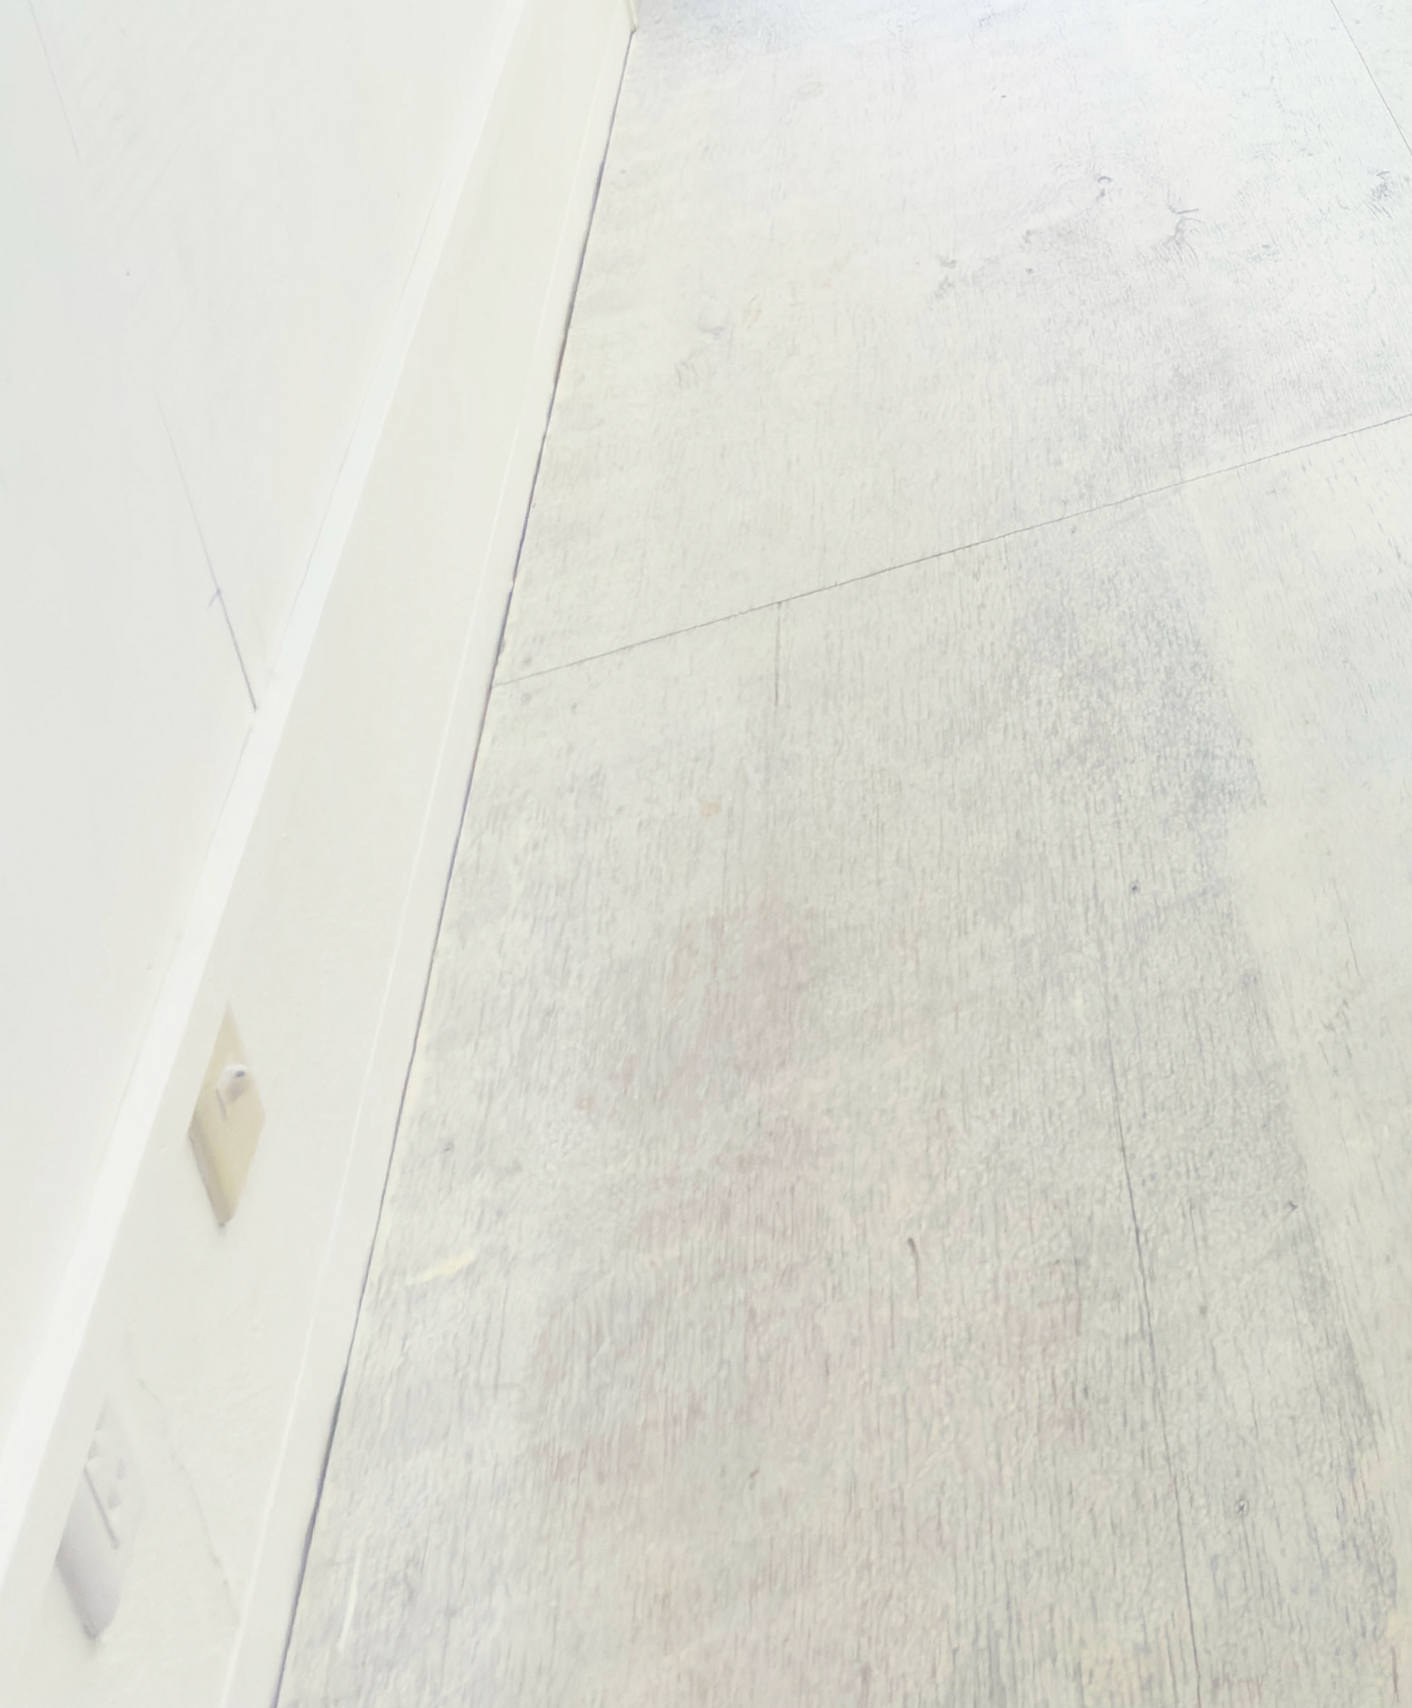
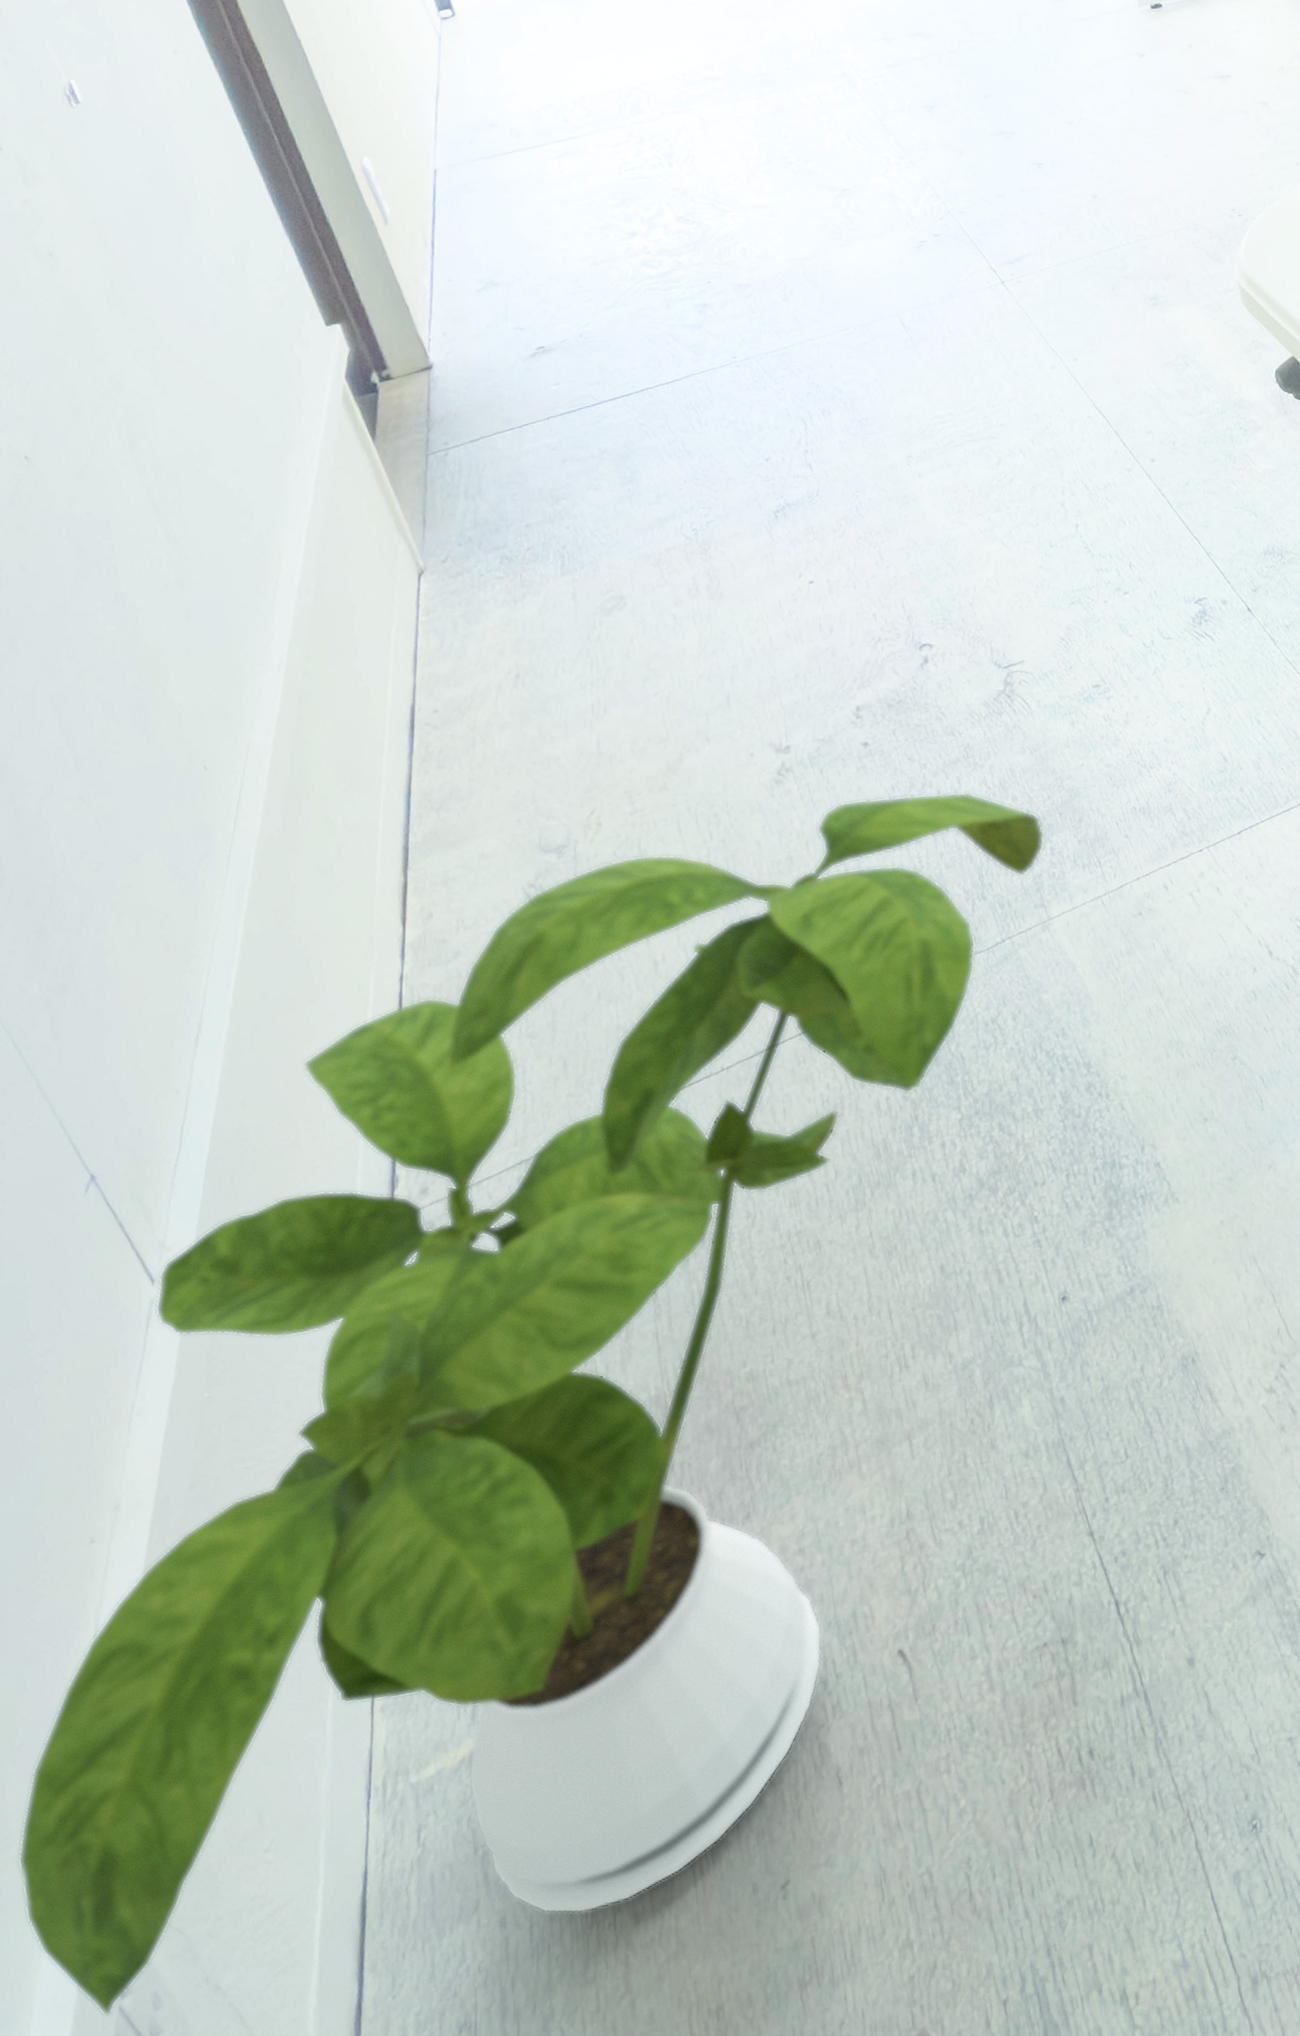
house plant: none [14,327,1192,1475] -> present [17,791,1045,2017]

